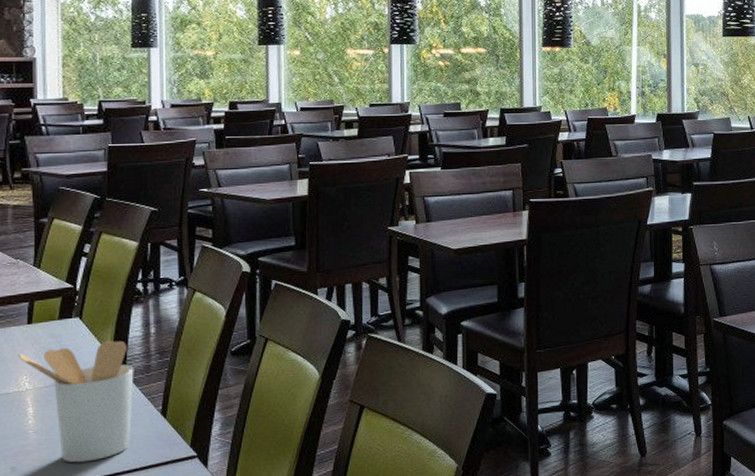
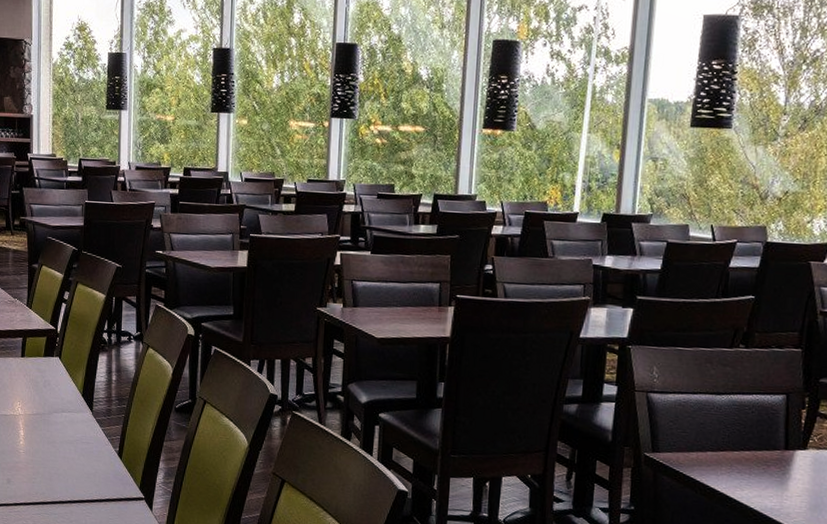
utensil holder: present [18,340,134,463] -> none [14,382,99,486]

